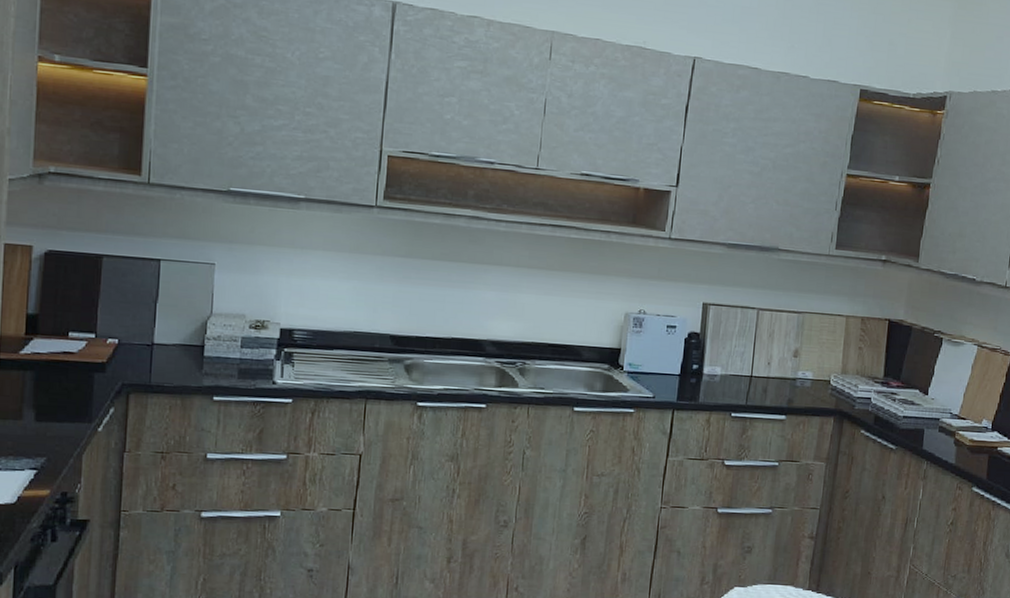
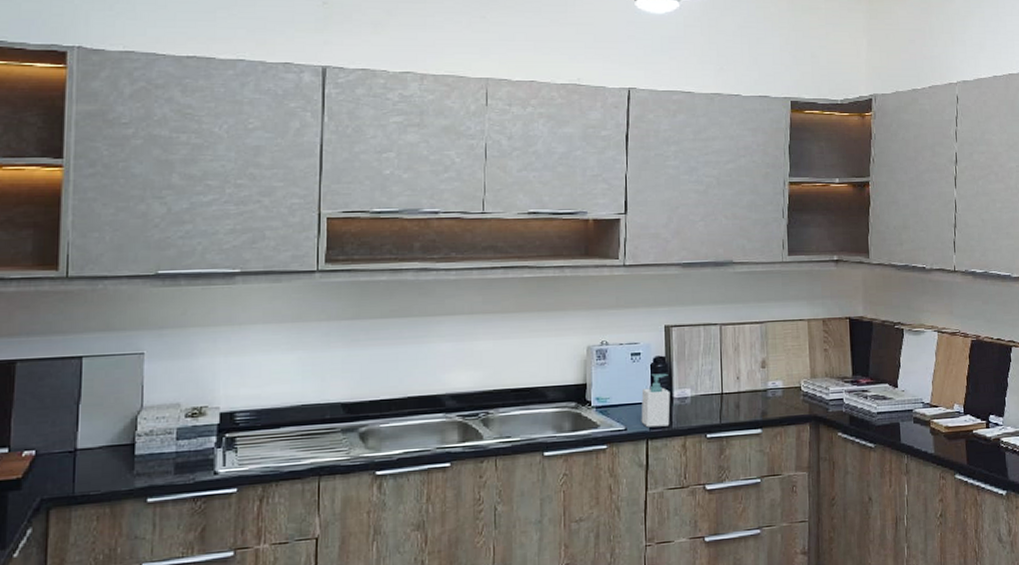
soap bottle: none [669,348,701,400] -> present [641,373,671,428]

